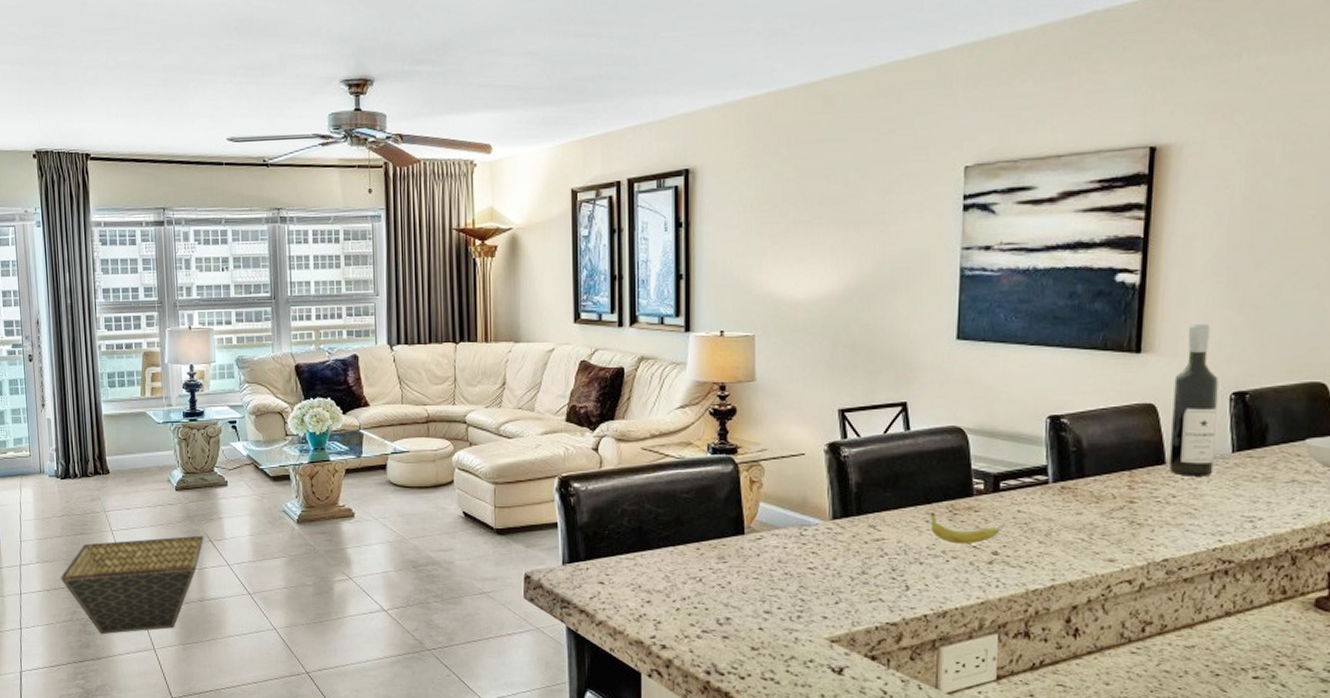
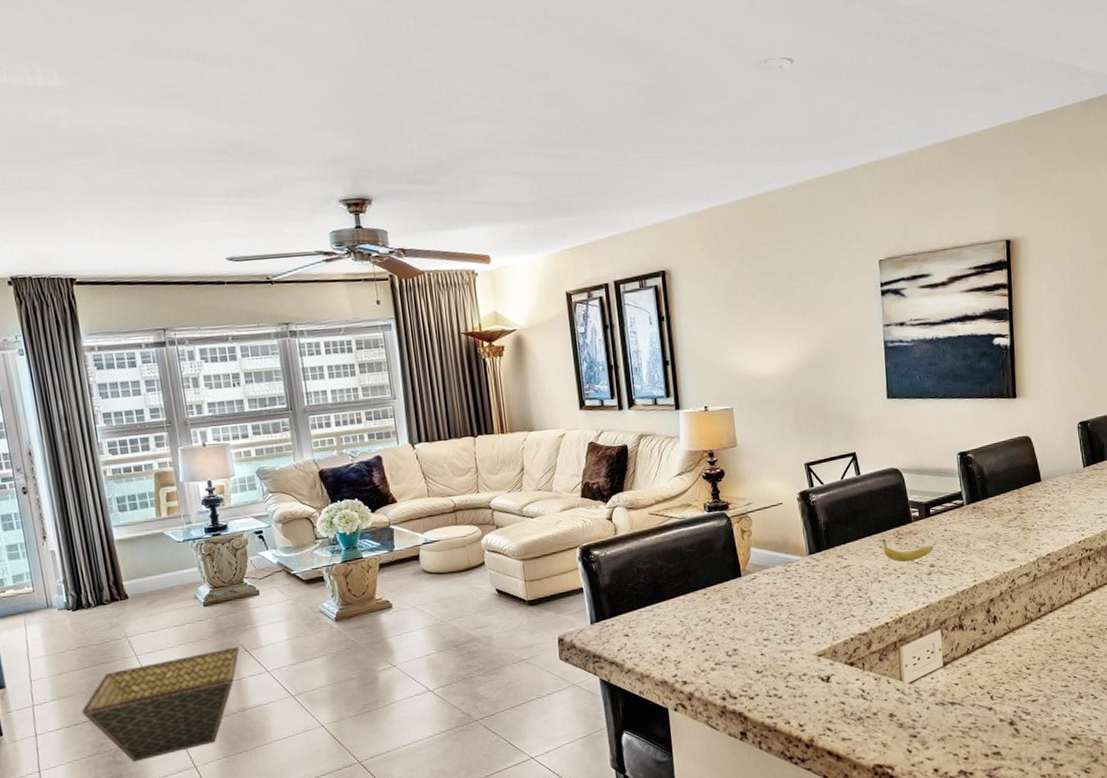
bottle: present [1170,324,1219,476] -> none [1040,372,1073,489]

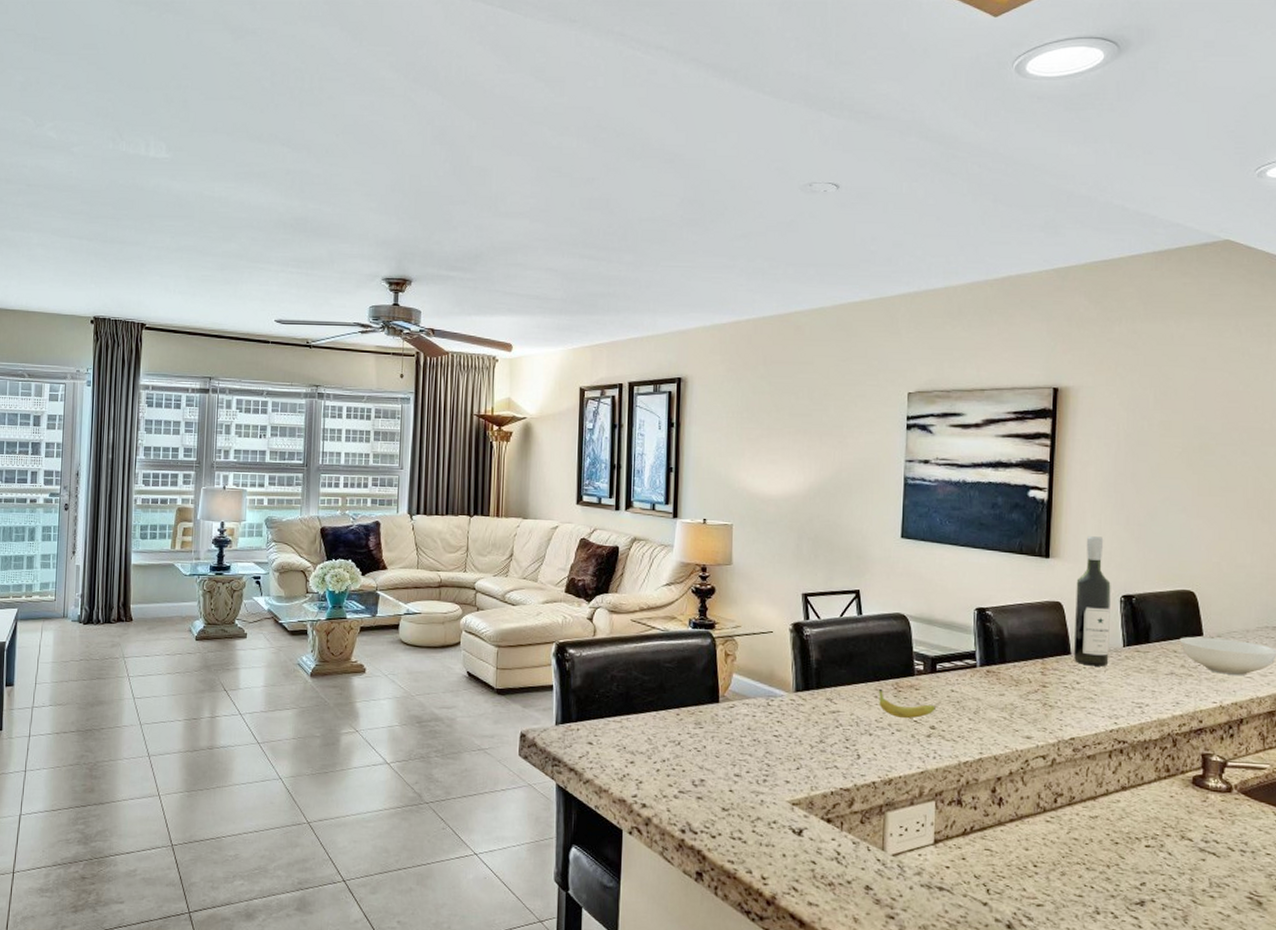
basket: present [81,646,240,762] -> none [71,684,219,780]
bottle: none [1040,372,1073,489] -> present [1074,536,1111,667]

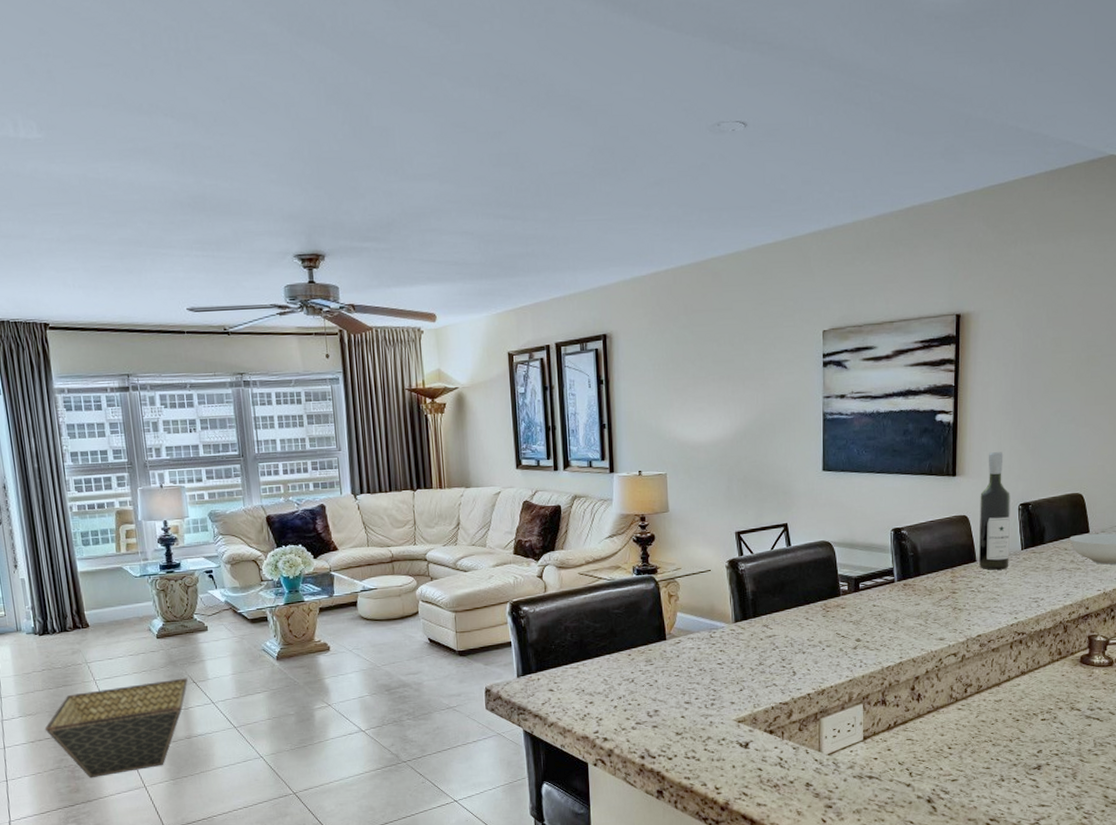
basket: none [71,684,219,780] -> present [44,678,188,779]
fruit: present [878,688,936,719] -> none [808,610,860,636]

